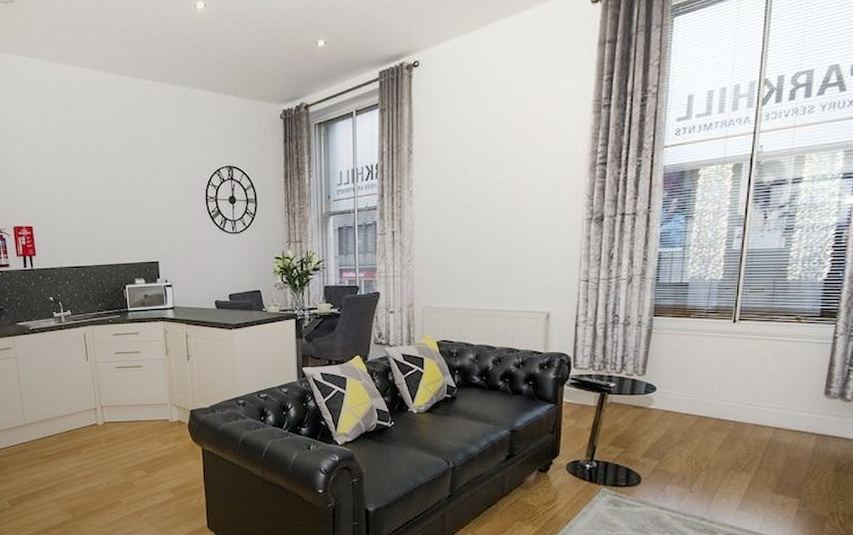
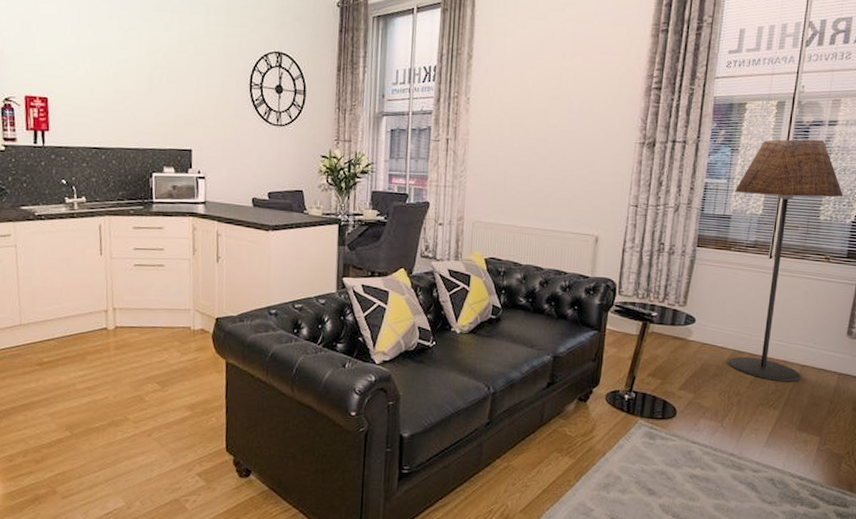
floor lamp: none [691,199,812,446] -> present [728,139,843,382]

